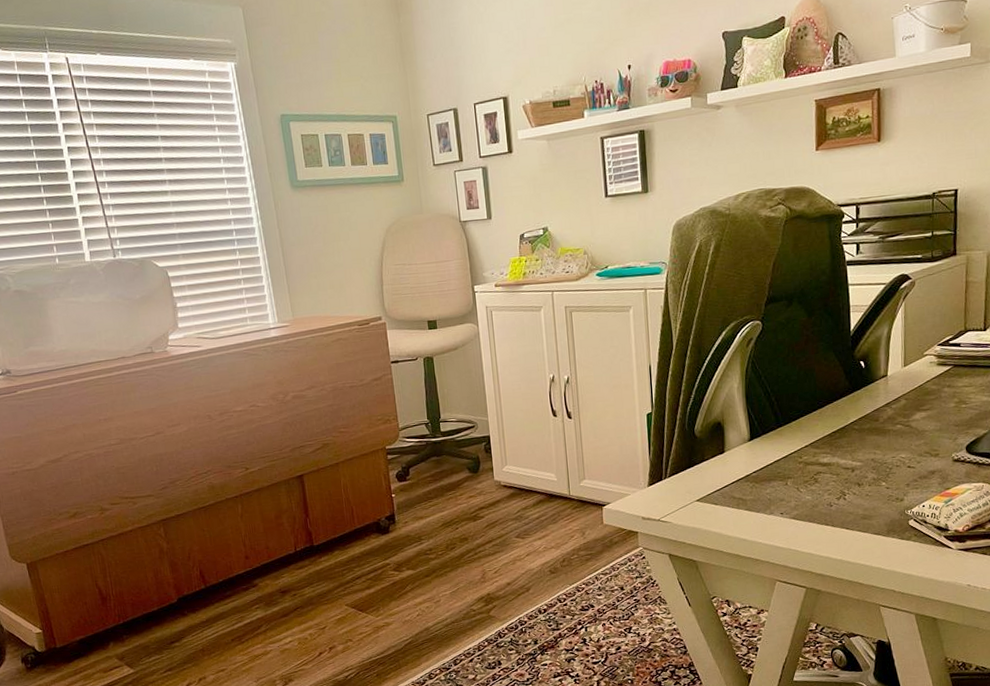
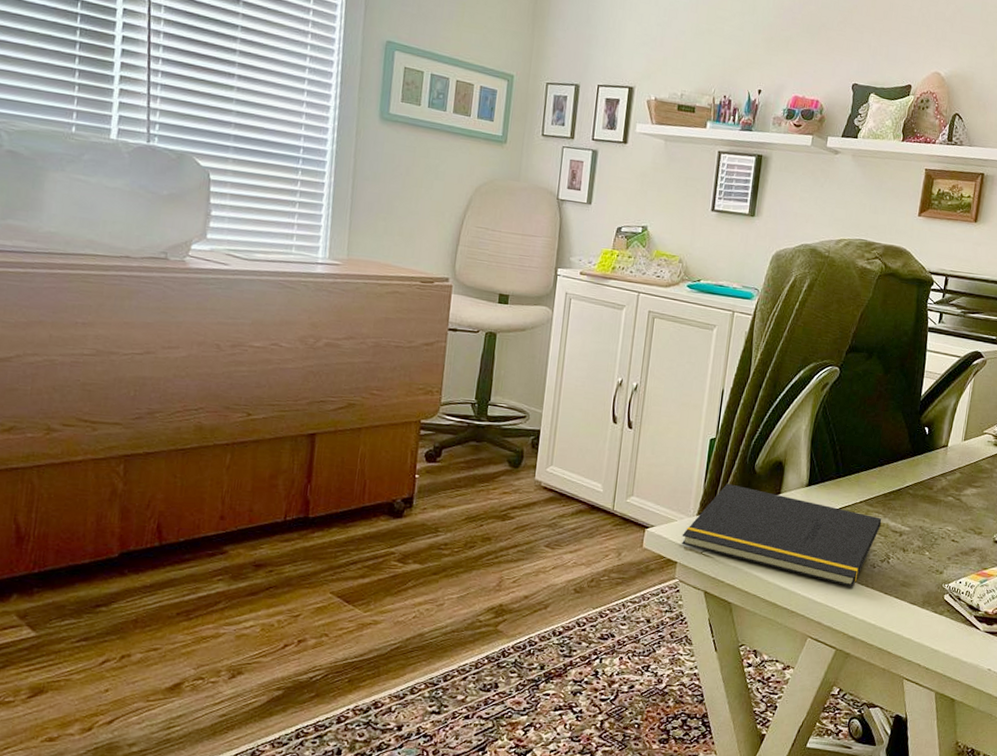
notepad: none [637,452,831,529] -> present [682,483,882,587]

